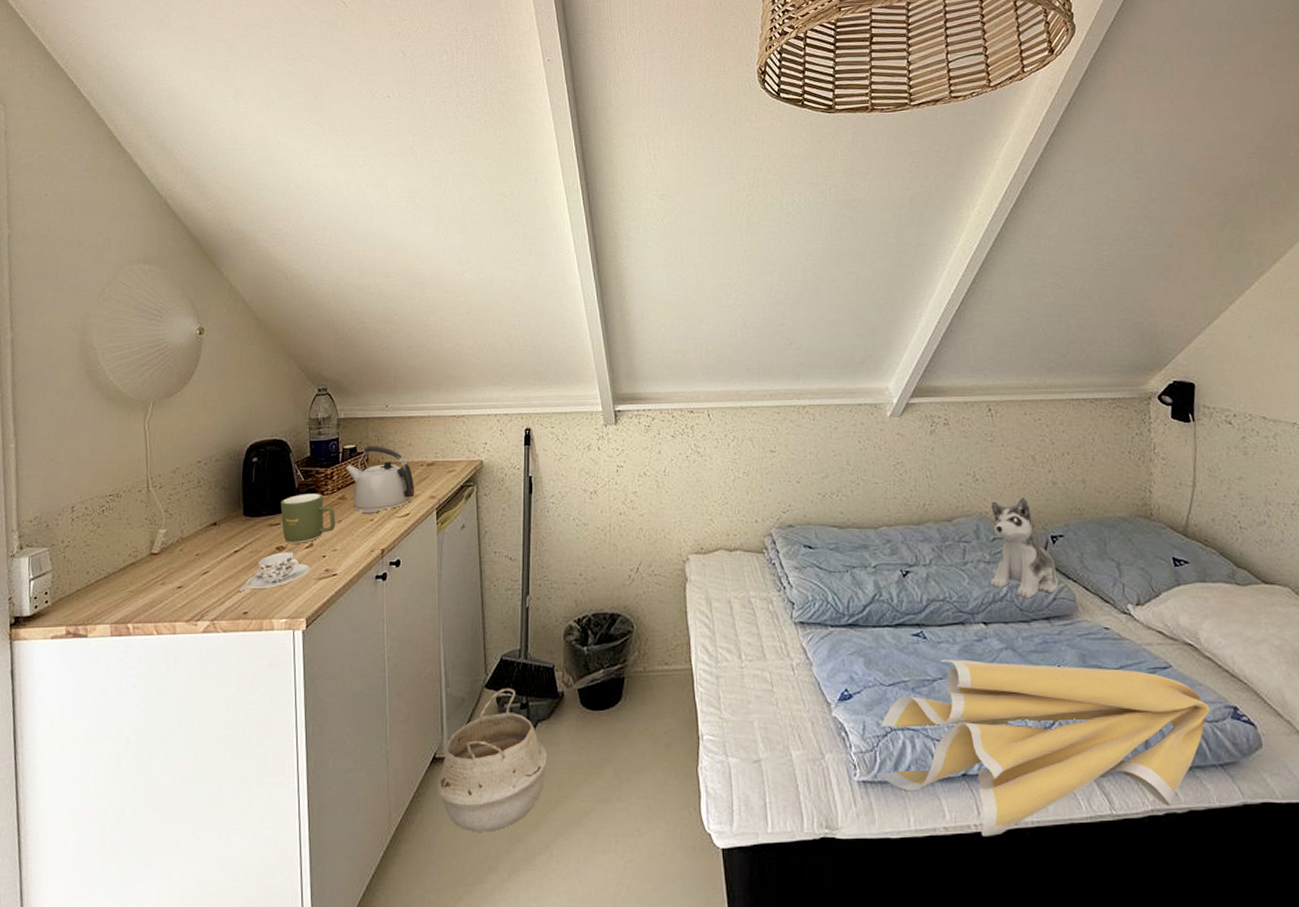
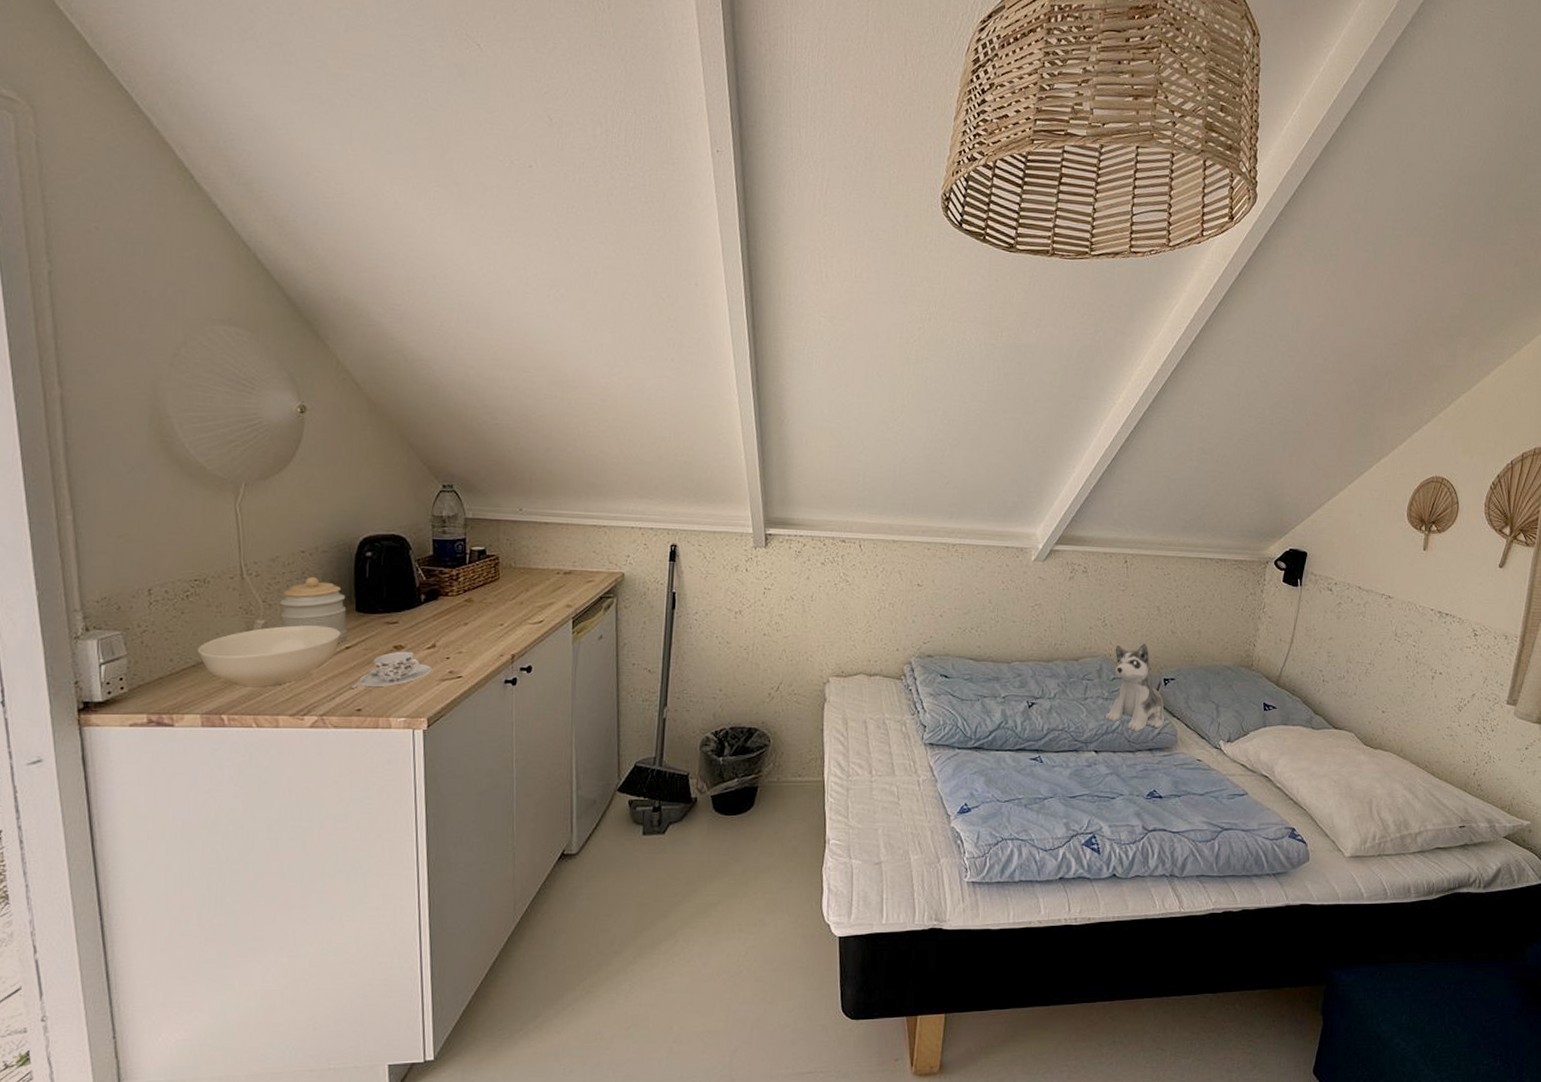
bowl: none [109,531,230,595] -> present [197,625,340,687]
jar: none [179,485,236,547] -> present [280,577,348,643]
mug: present [280,493,336,544] -> none [399,593,462,644]
kettle: present [345,445,415,514] -> none [472,548,550,618]
woven basket: present [436,688,548,832] -> none [564,792,678,921]
towel: present [874,659,1210,836] -> none [983,781,1273,928]

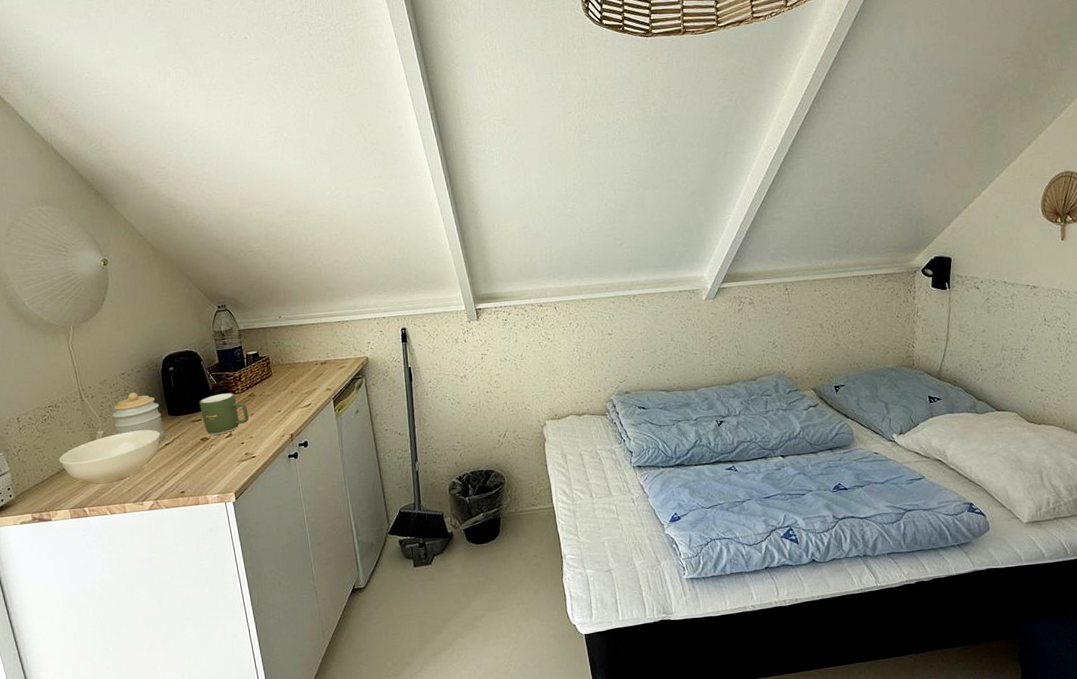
teacup: present [350,651,432,688] -> none [173,441,232,476]
mug: none [399,593,462,644] -> present [199,393,249,435]
plush toy: present [1104,643,1164,732] -> none [786,358,840,435]

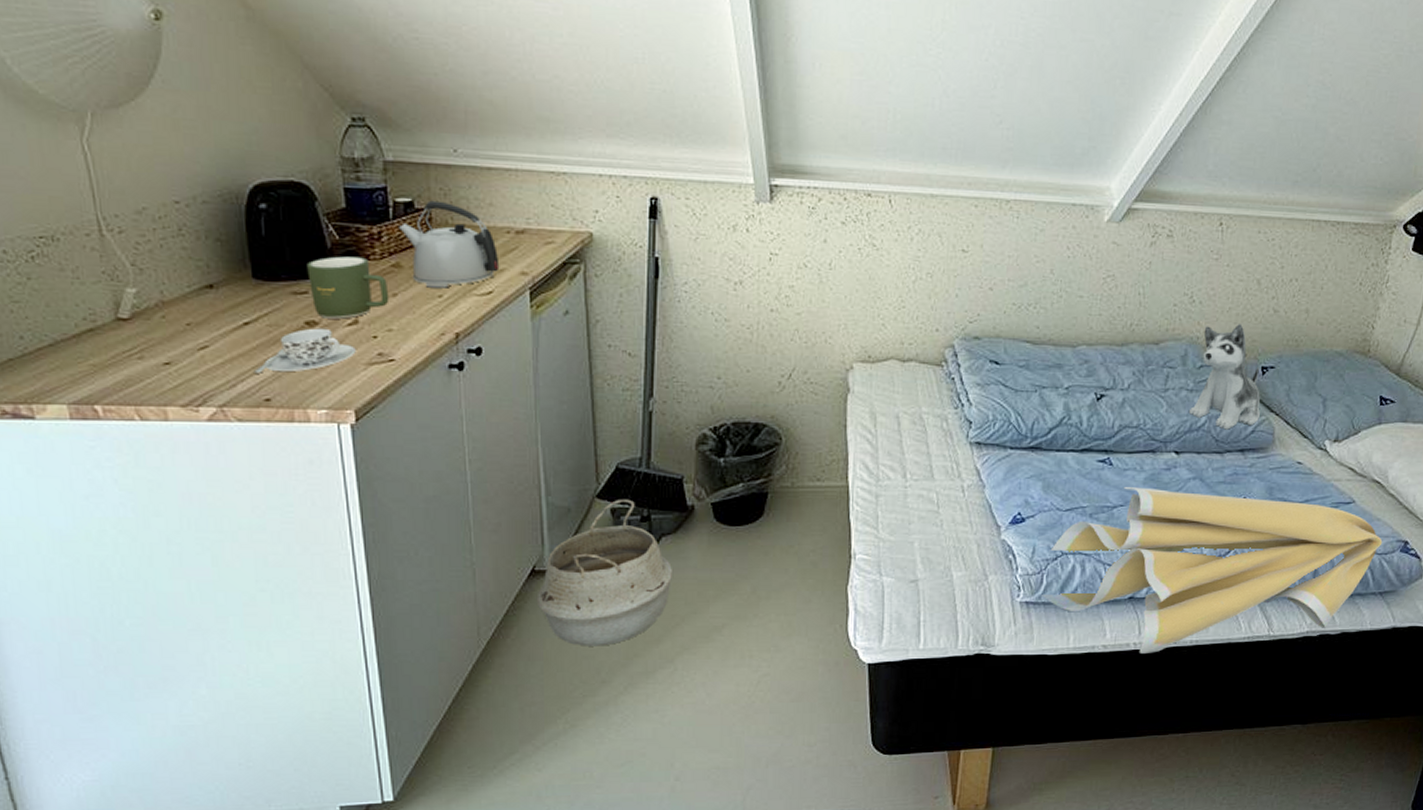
bowl: present [58,429,160,484] -> none [53,295,236,372]
jar: present [112,392,166,441] -> none [154,235,245,317]
teacup: none [173,441,232,476] -> present [254,328,356,373]
kettle: none [250,350,314,407] -> present [398,200,500,288]
woven basket: none [357,532,445,639] -> present [536,499,674,646]
towel: none [699,482,952,609] -> present [1039,487,1383,653]
plush toy: none [786,358,840,435] -> present [1188,324,1260,430]

